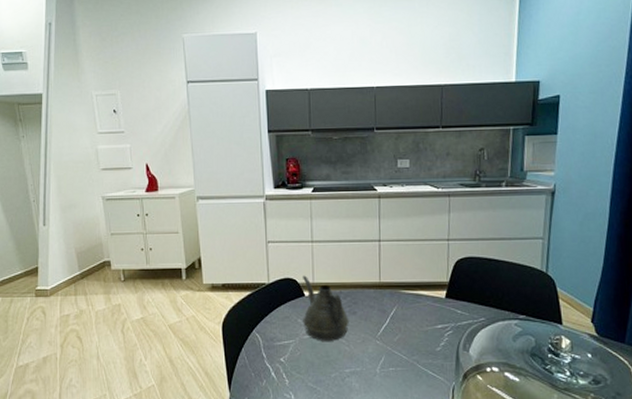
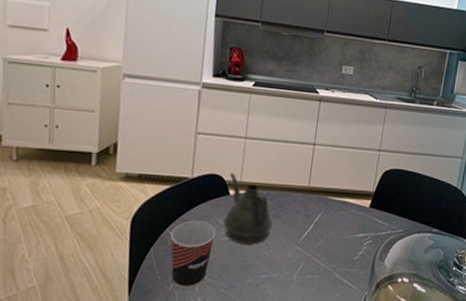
cup: none [258,322,298,385] -> present [170,220,217,290]

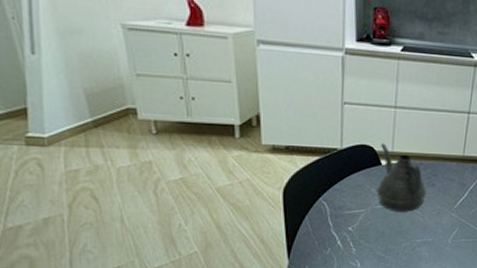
cup: present [170,220,217,290] -> none [324,190,370,254]

